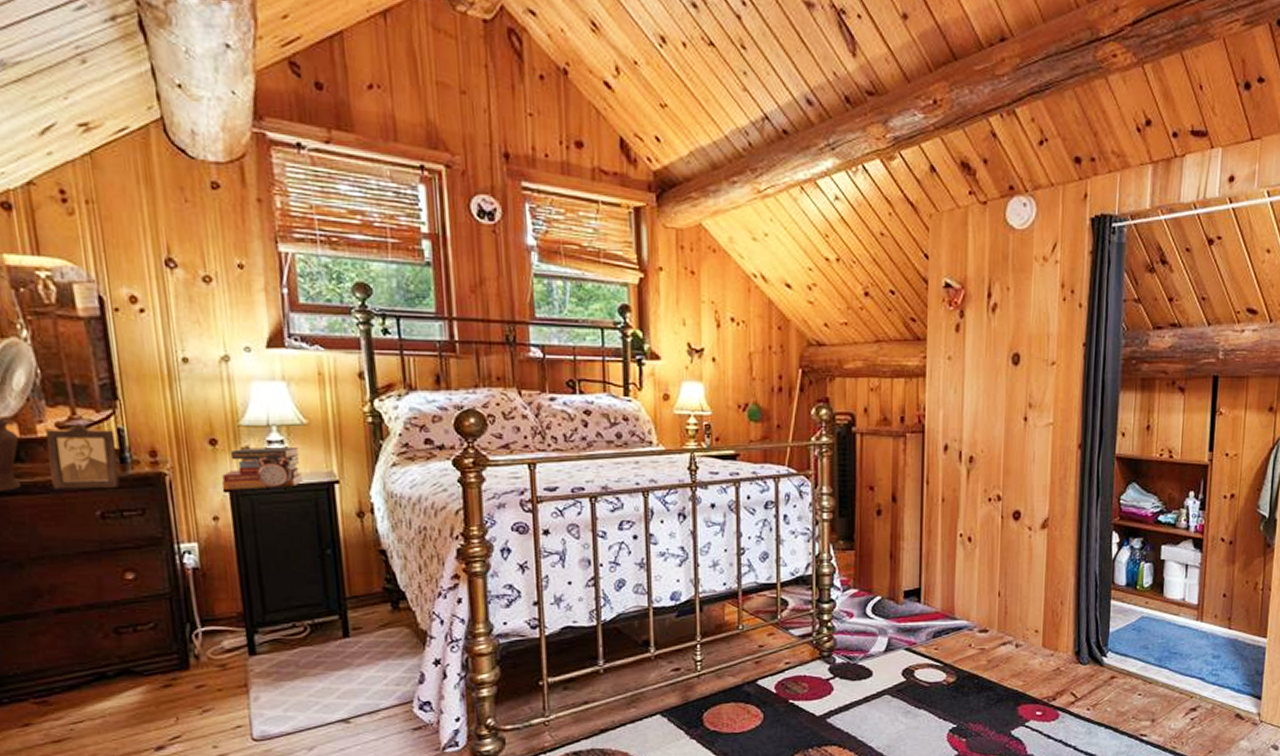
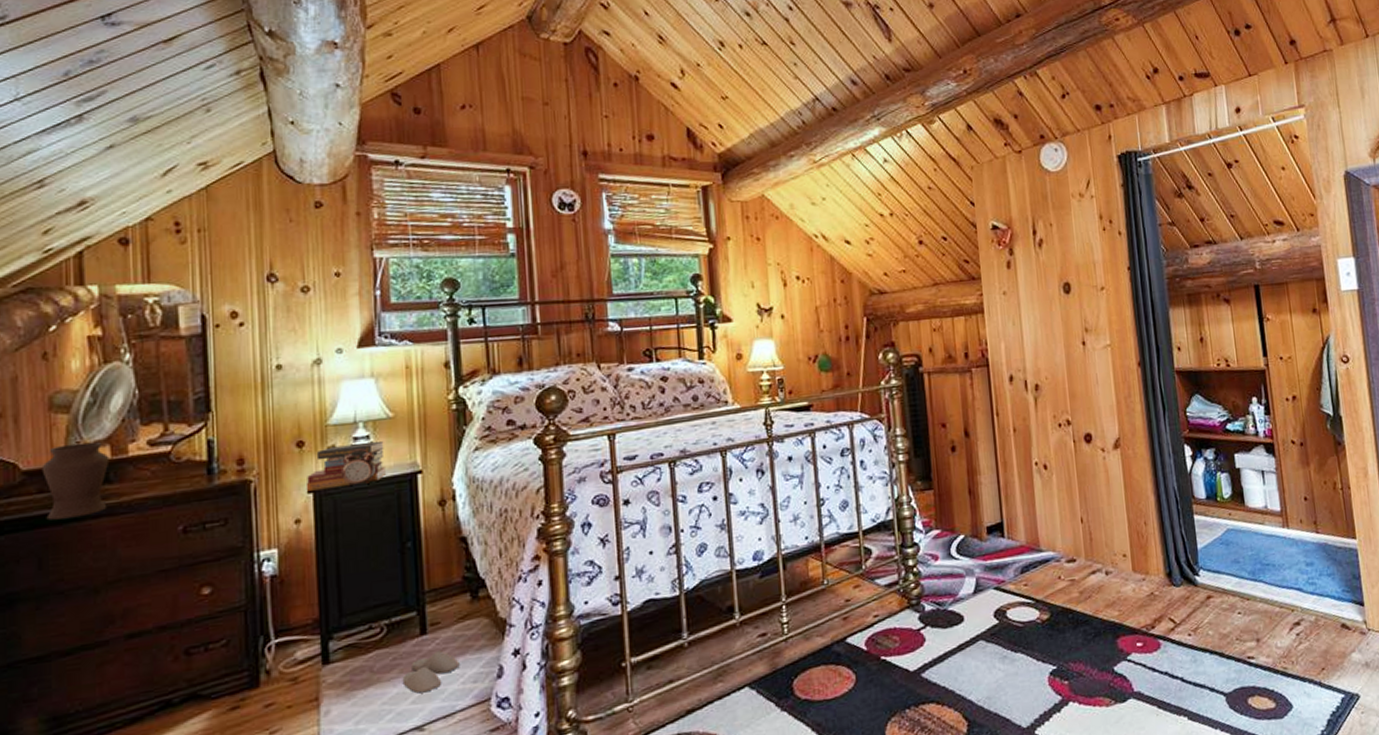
photo frame: present [44,423,122,489] -> none [136,439,208,508]
slippers: none [327,654,383,690] -> present [402,650,460,694]

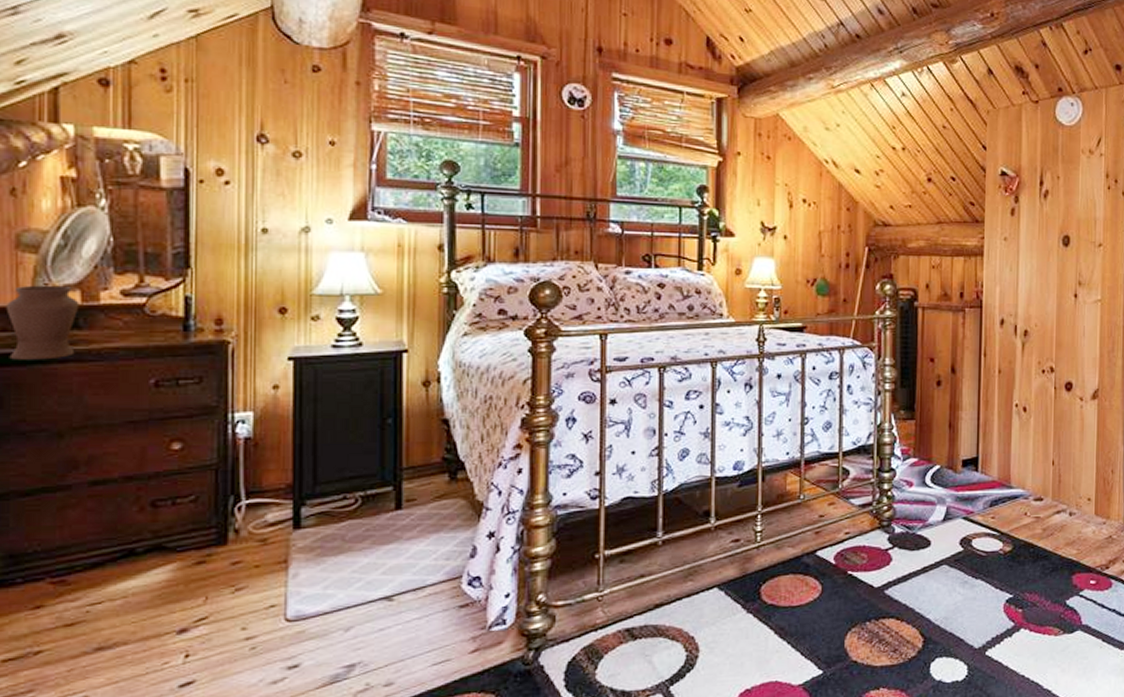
books: present [305,441,387,492] -> none [286,317,372,358]
alarm clock: present [340,448,377,487] -> none [323,321,361,358]
slippers: present [402,650,460,694] -> none [374,526,433,565]

